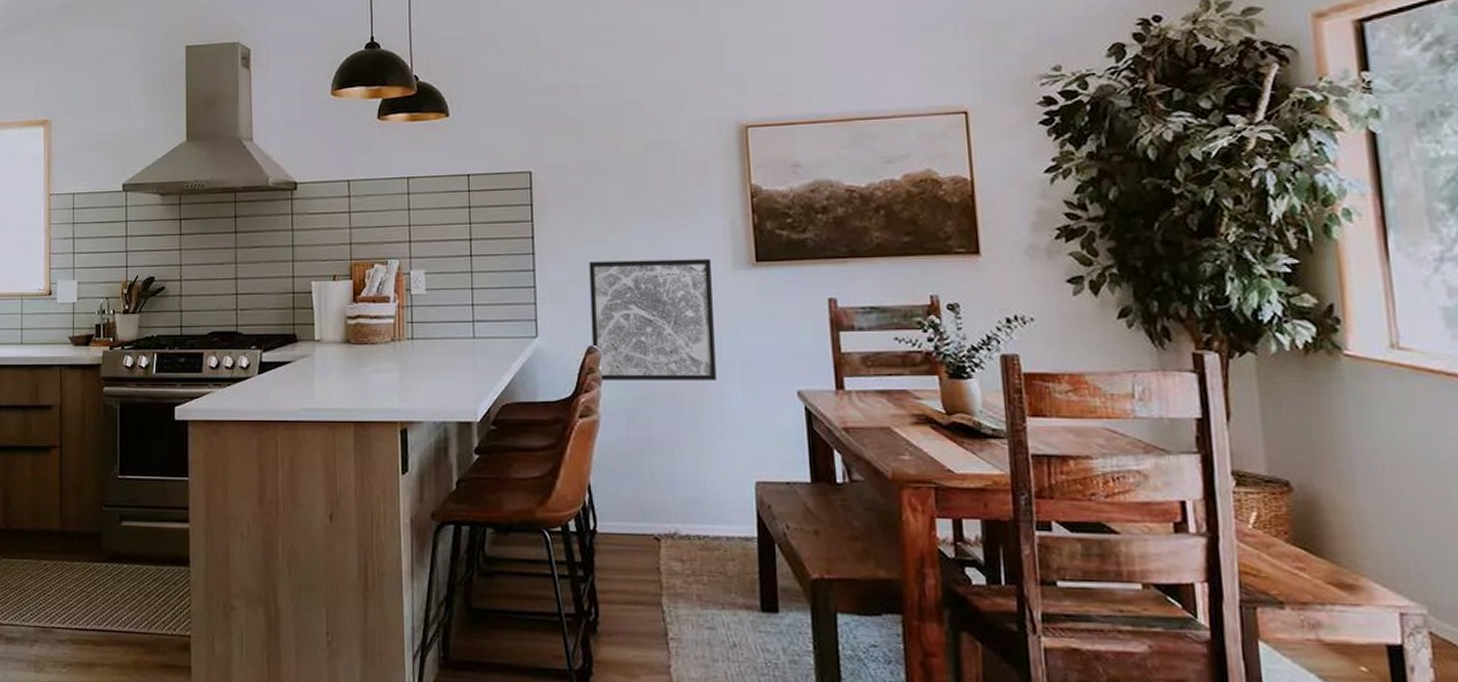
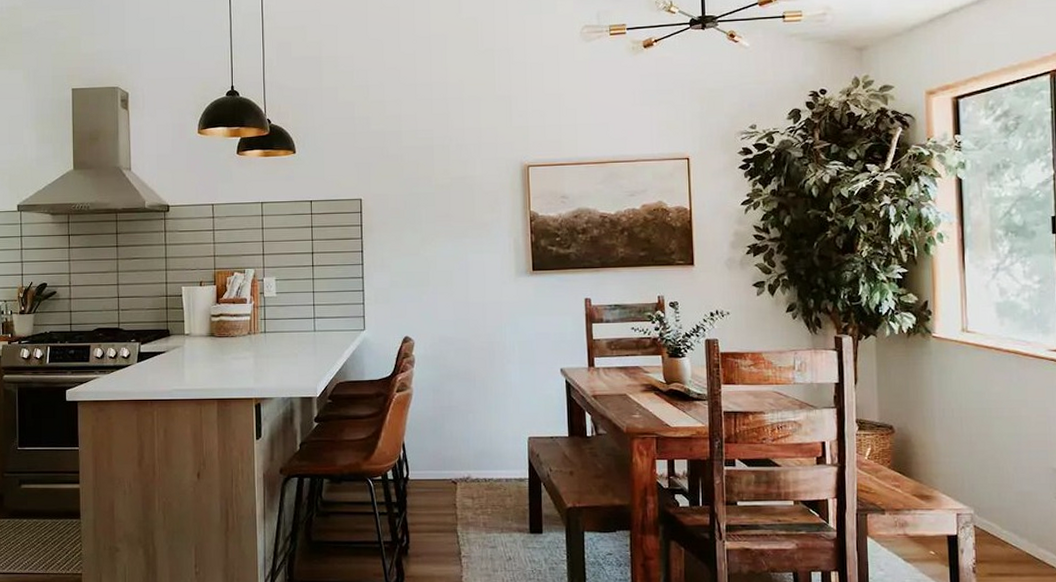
wall art: present [589,258,717,380] -> none [406,268,501,363]

